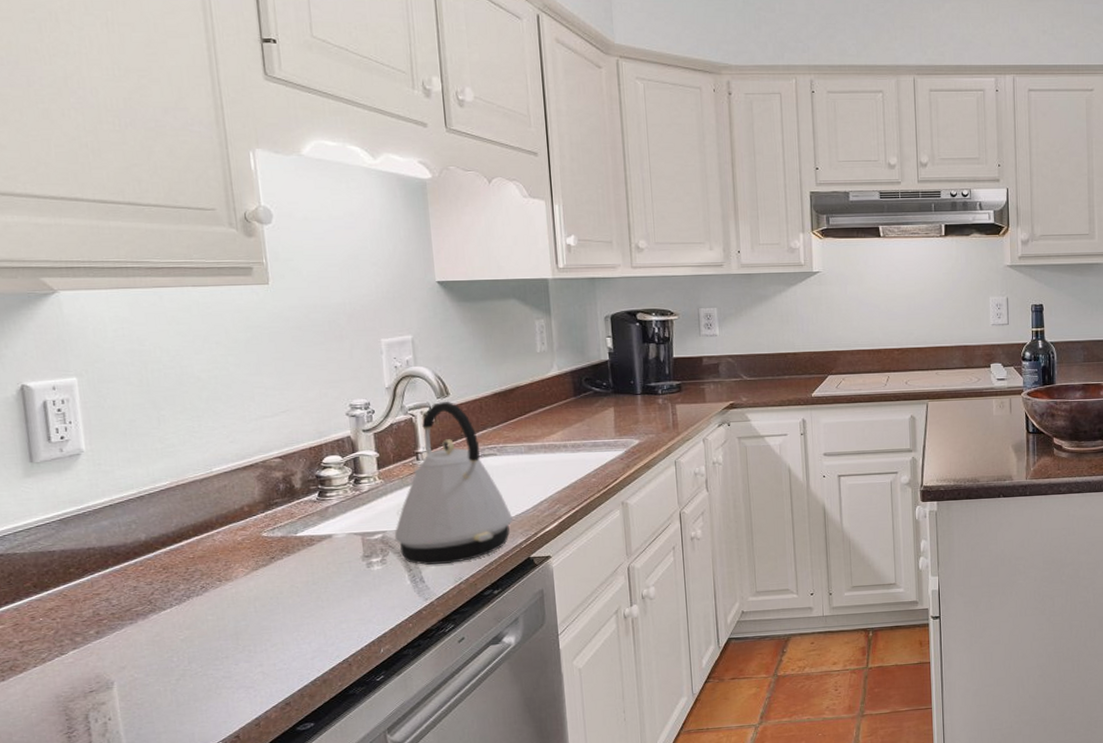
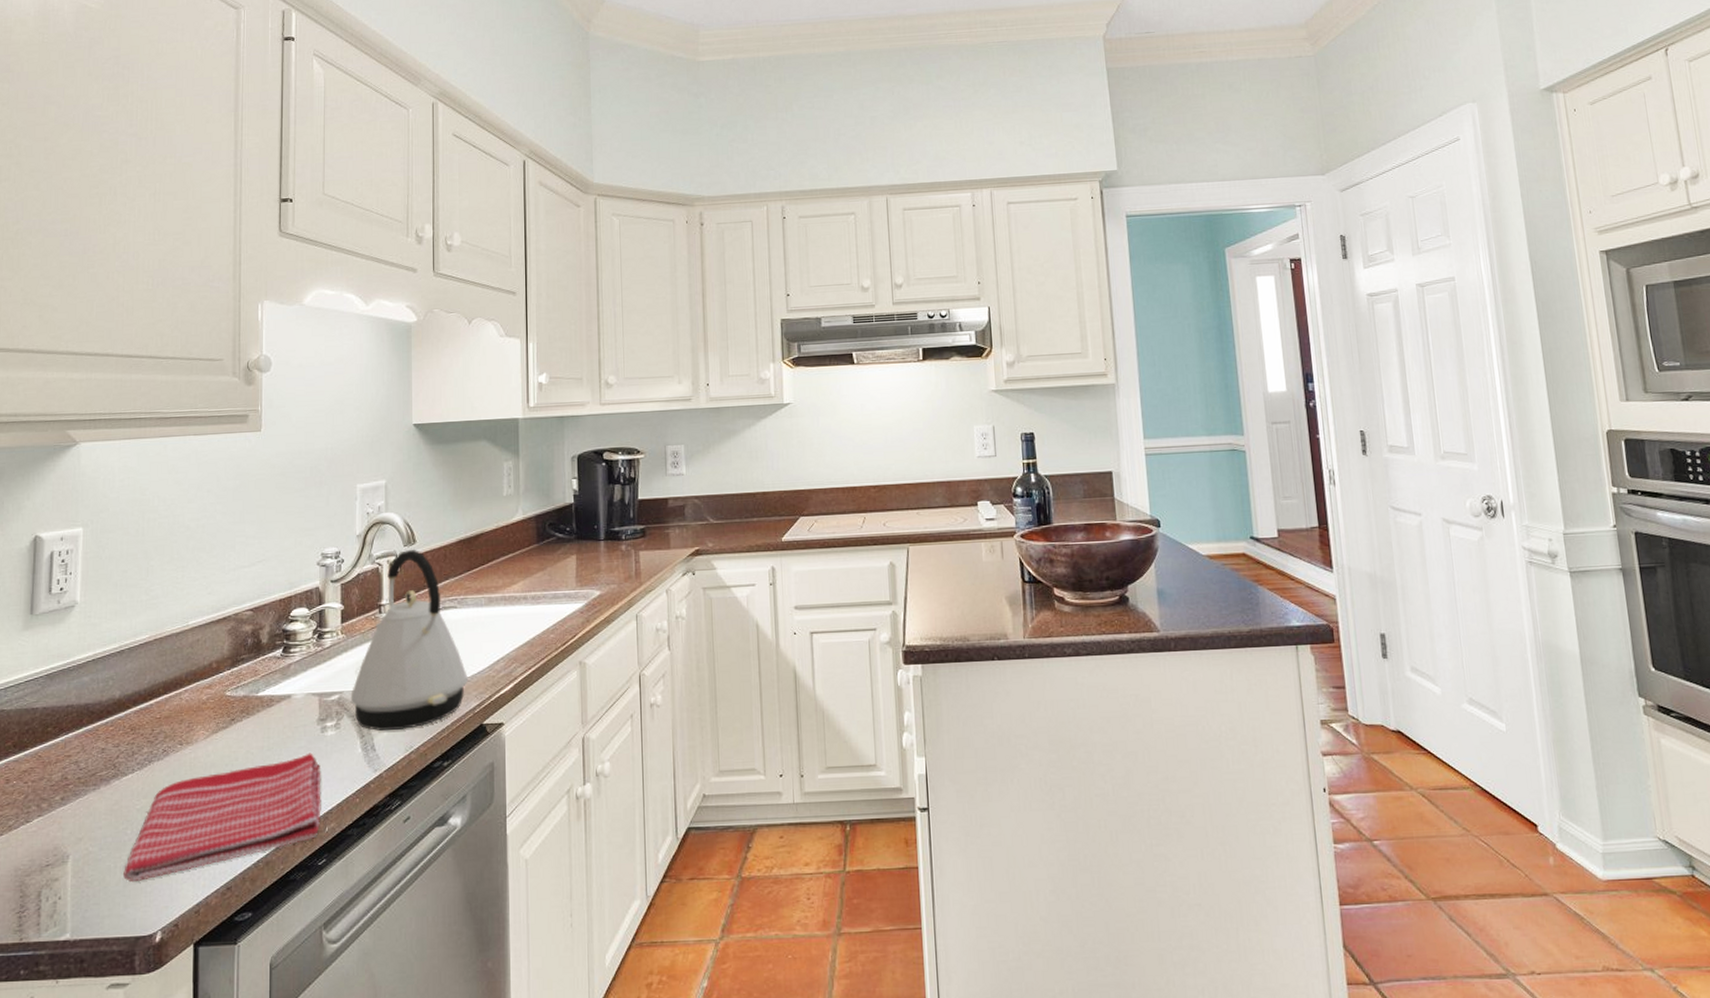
dish towel: none [175,585,375,702] -> present [123,752,321,882]

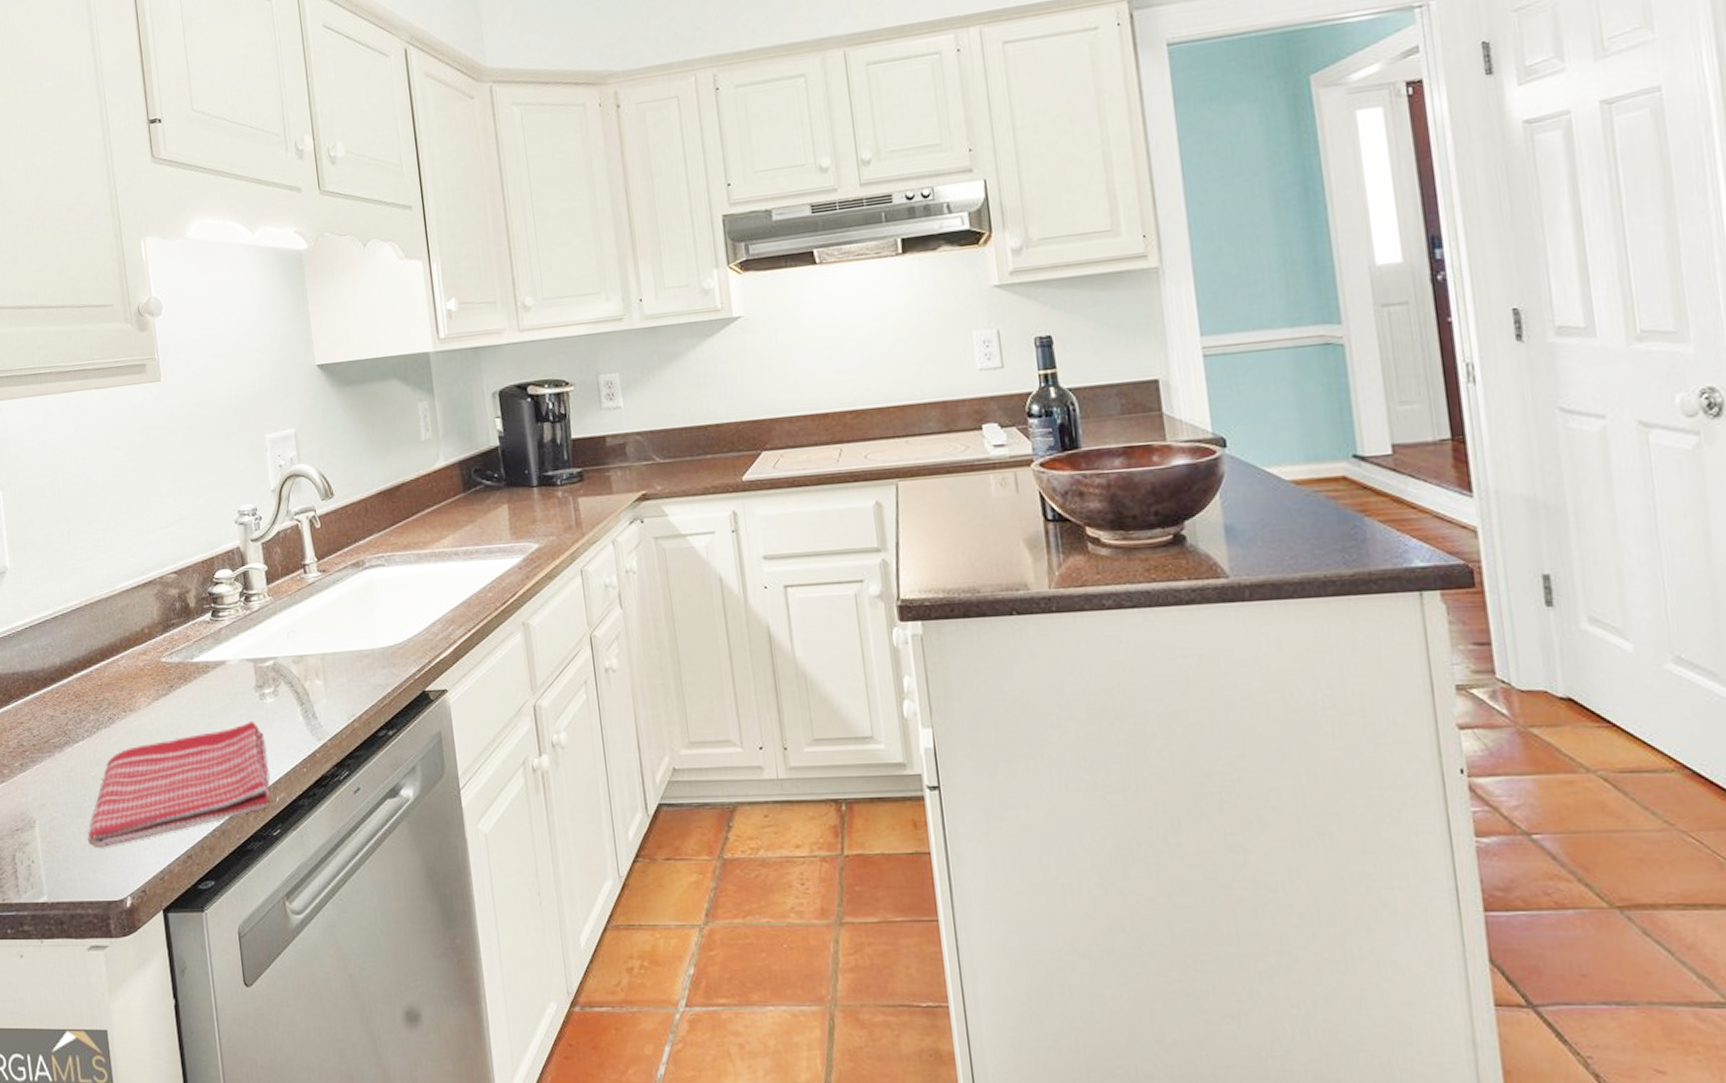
kettle: present [350,549,468,731] -> none [285,502,404,698]

